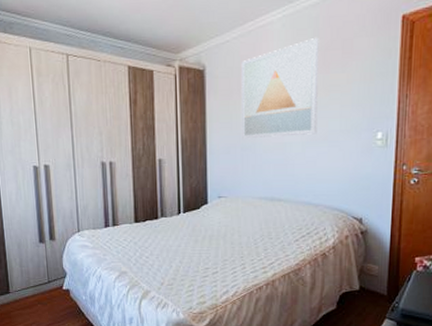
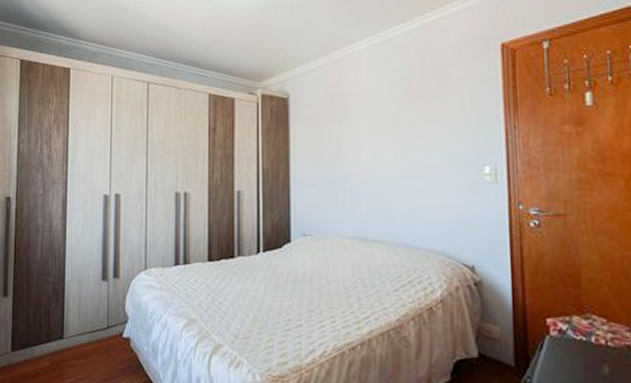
wall art: present [242,37,319,139] -> none [328,65,414,171]

